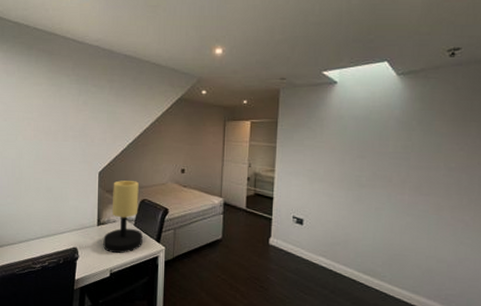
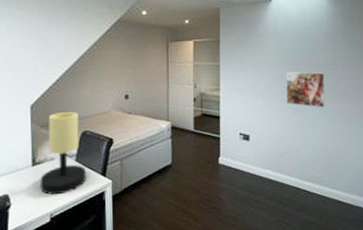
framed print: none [346,158,394,199] -> present [286,72,325,108]

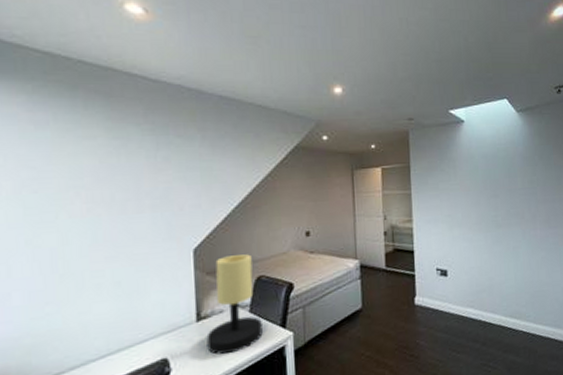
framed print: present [286,72,325,108] -> none [483,197,526,236]

